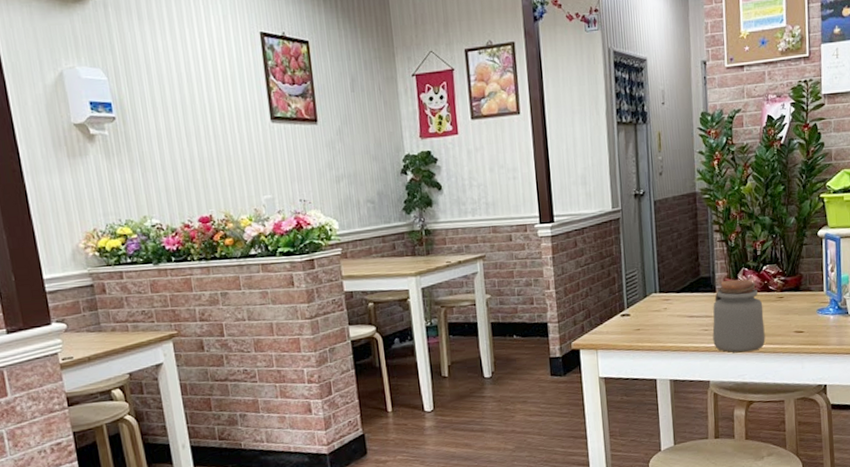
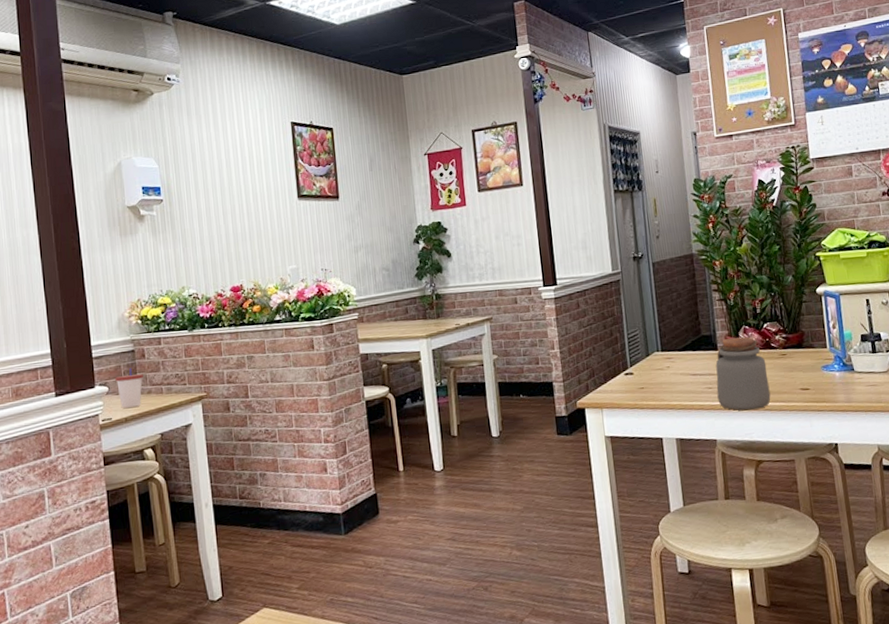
cup: none [73,304,106,347] -> present [115,368,143,408]

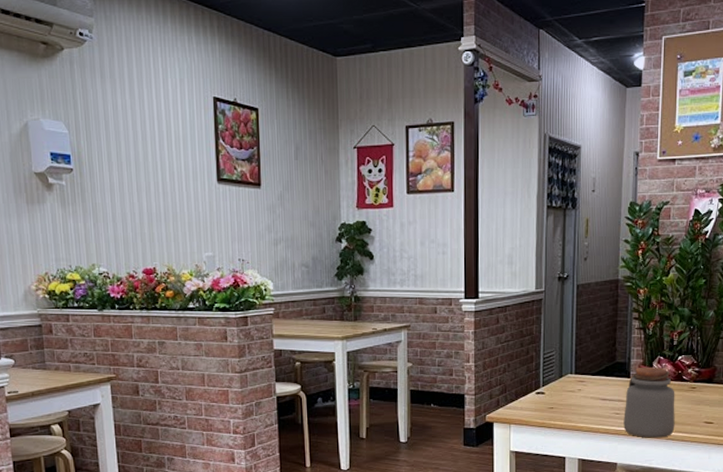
cup: present [115,368,143,408] -> none [21,343,51,382]

